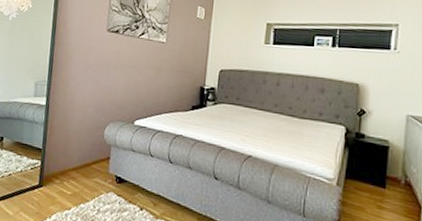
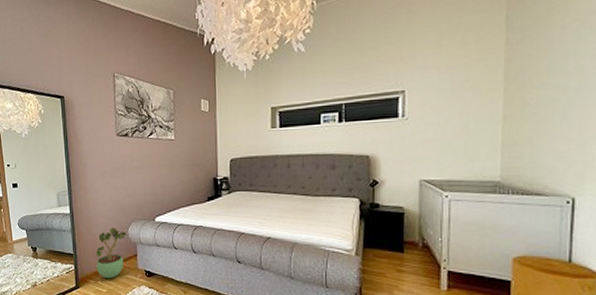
potted plant: none [64,125,102,181] -> present [96,227,127,279]

